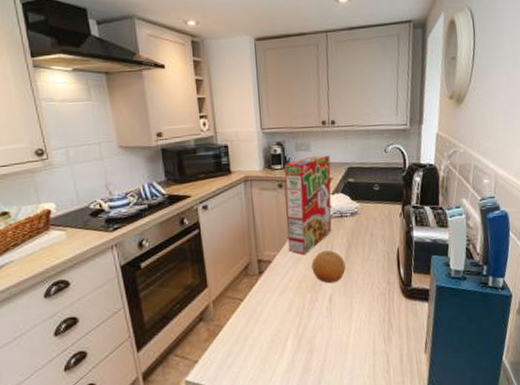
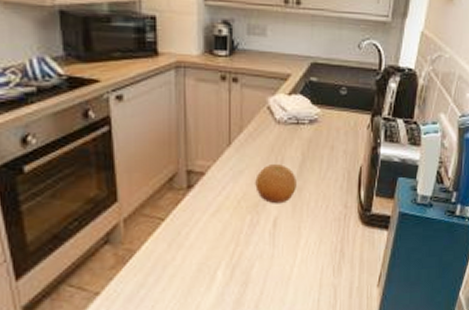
cereal box: present [284,155,332,255] -> none [227,43,290,167]

